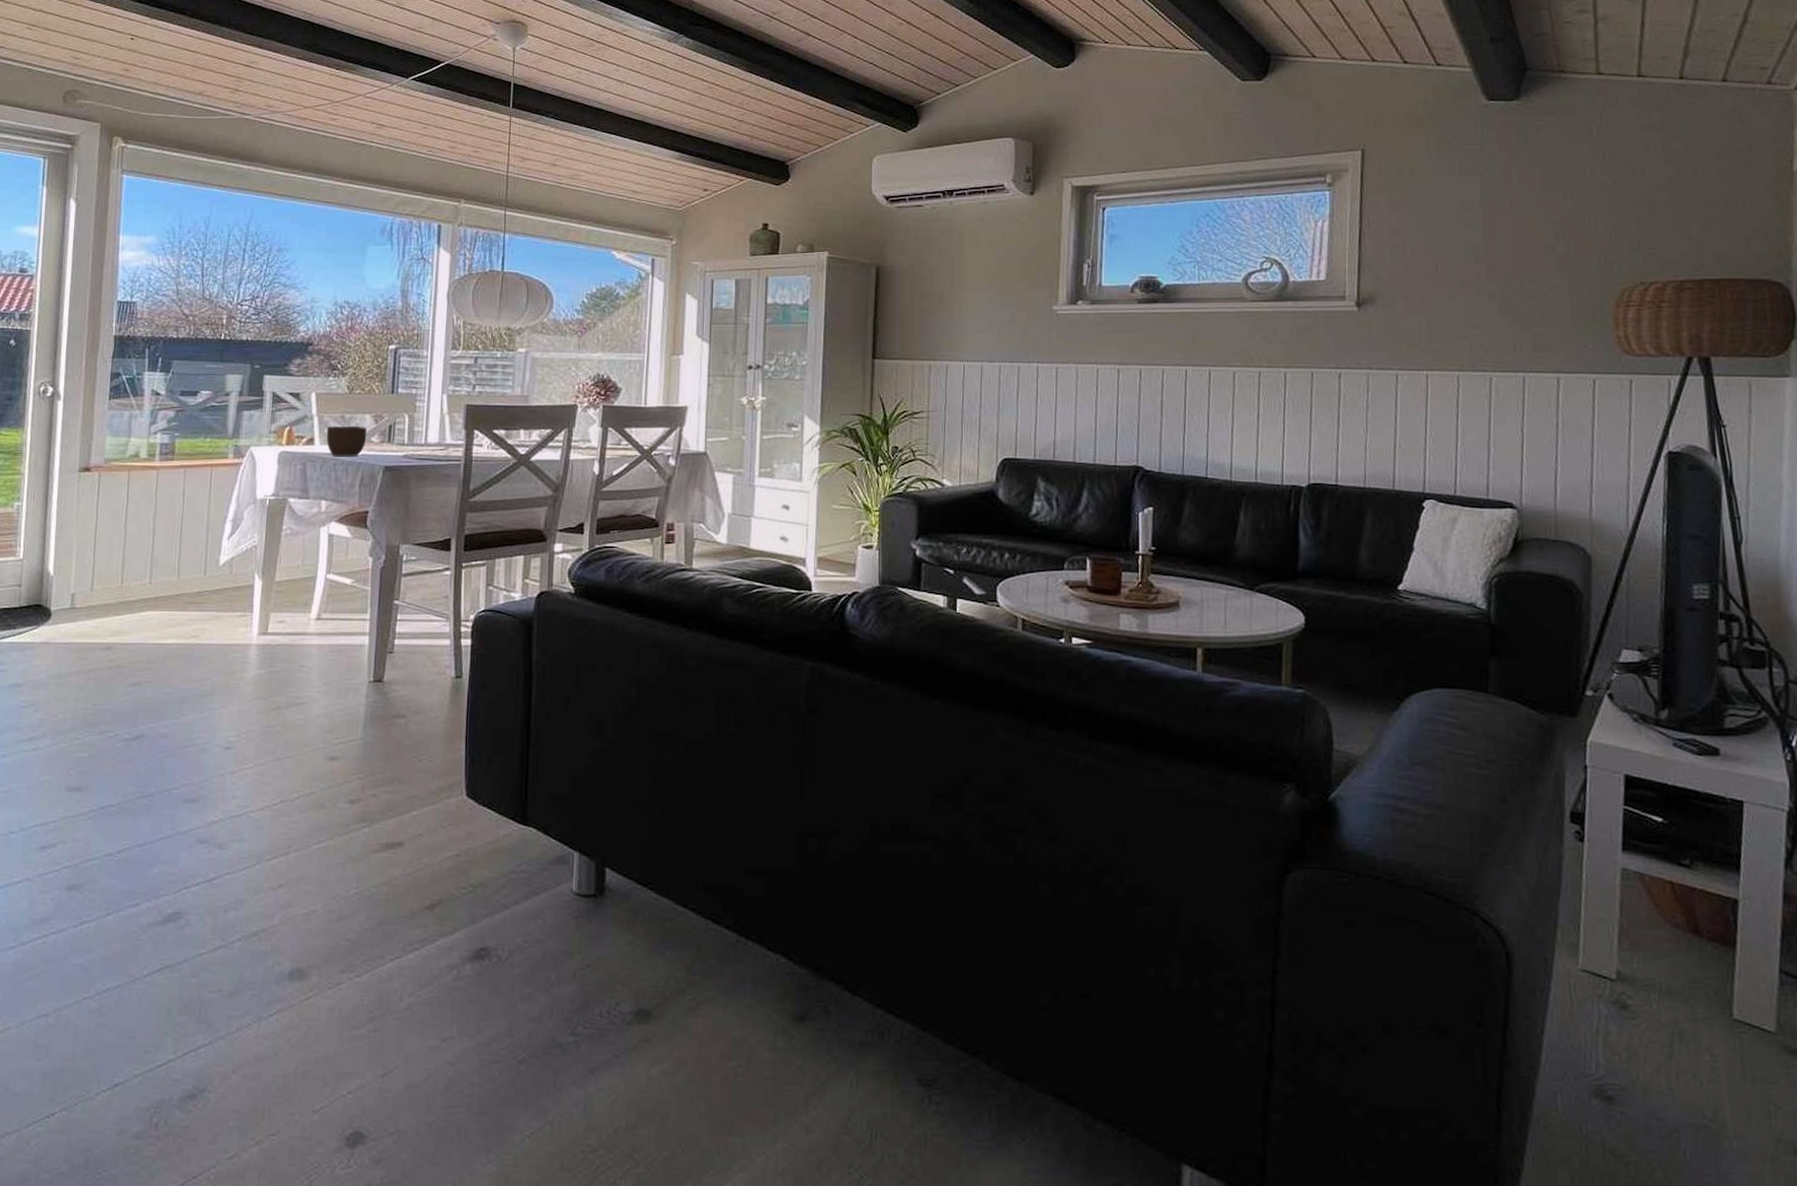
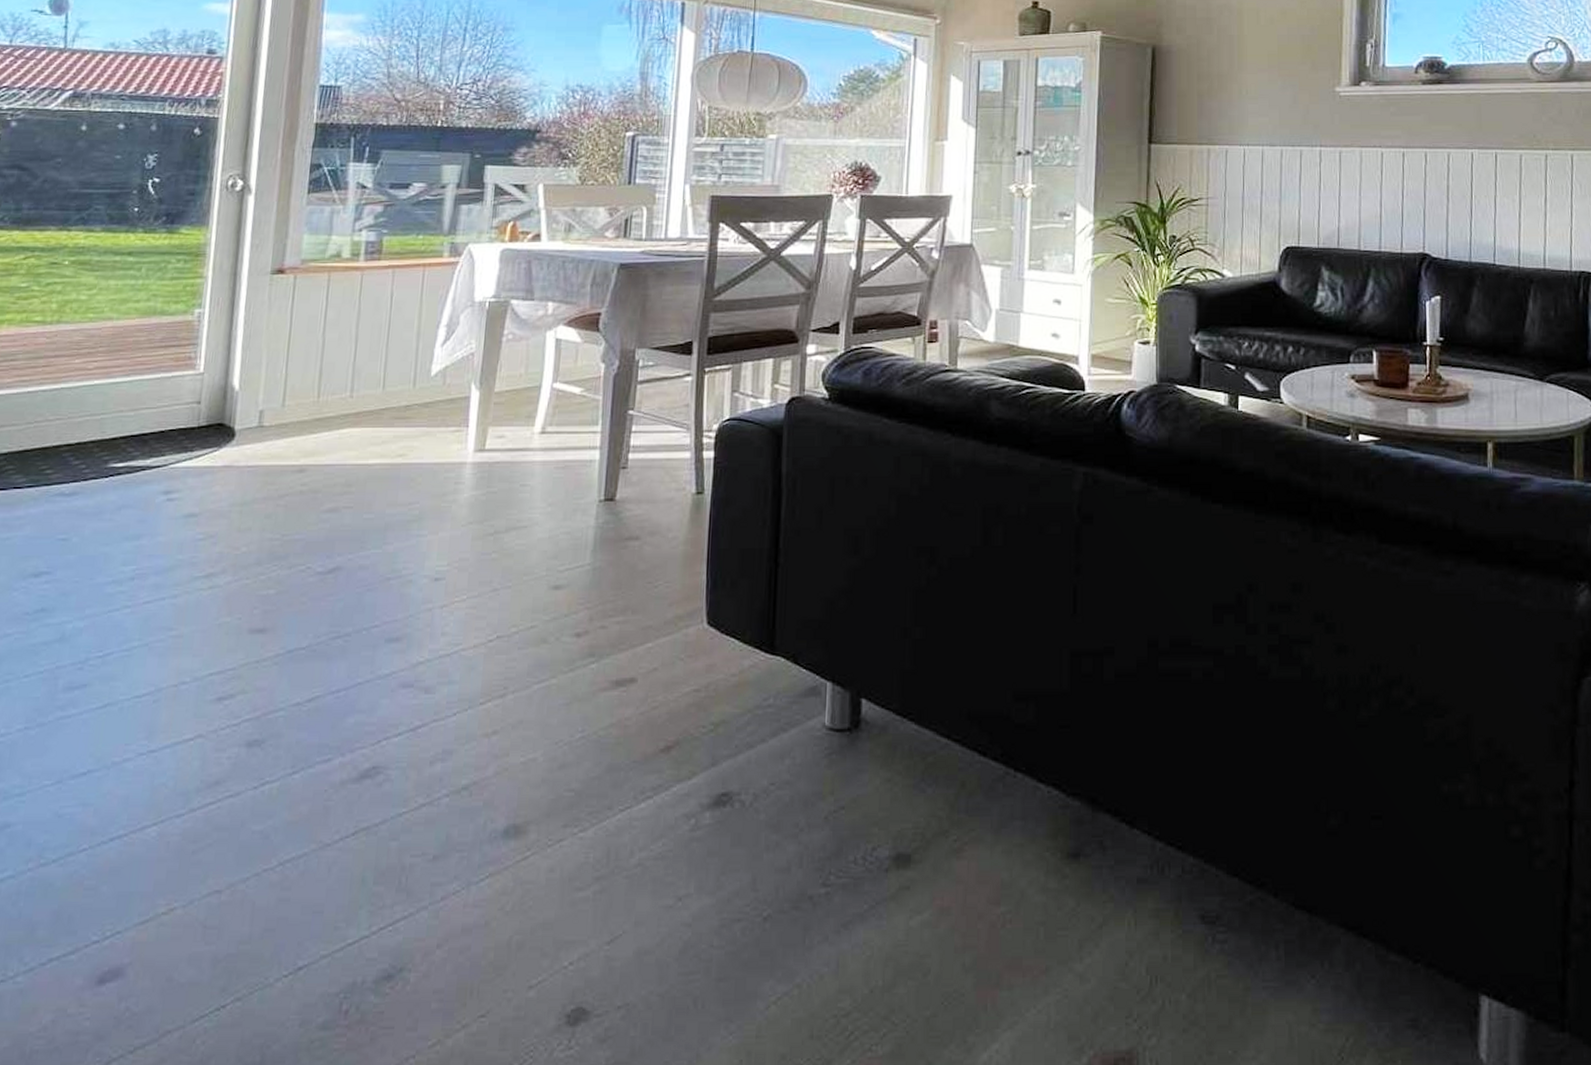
cup: present [326,426,367,456] -> none [554,220,601,253]

